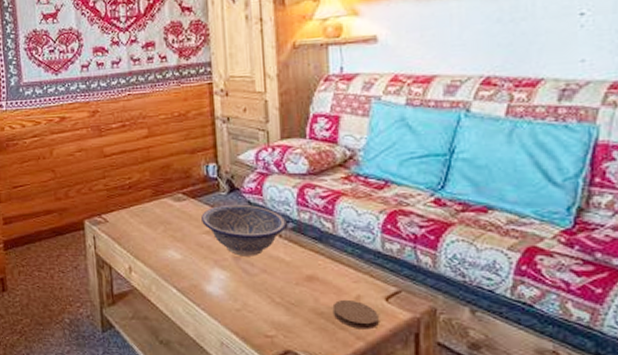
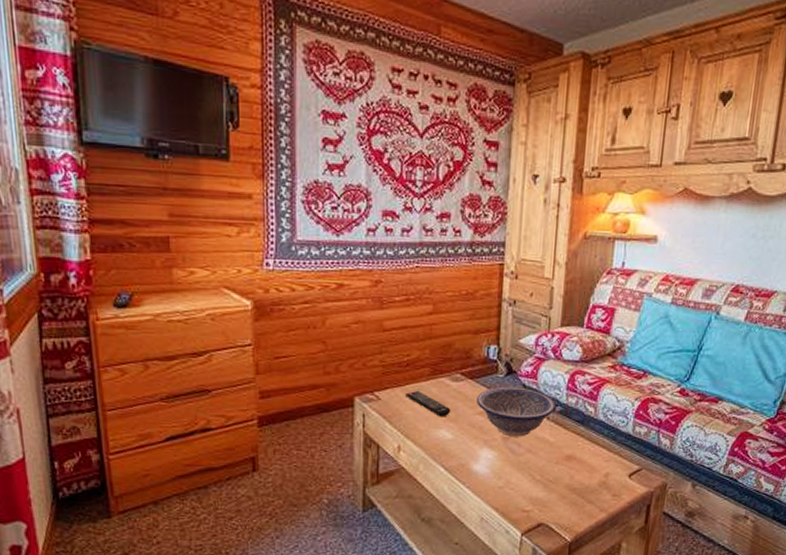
remote control: none [131,212,177,237] -> present [406,391,451,417]
coaster: present [332,299,379,330] -> none [584,476,621,503]

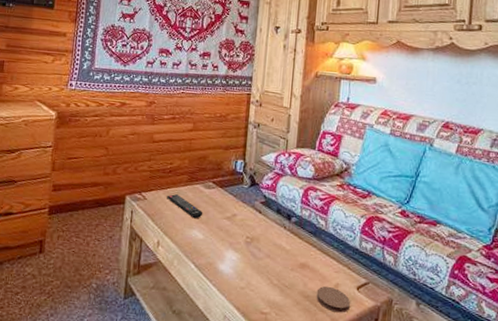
decorative bowl: present [477,386,556,437] -> none [225,196,291,243]
coaster: none [584,476,621,503] -> present [316,286,350,313]

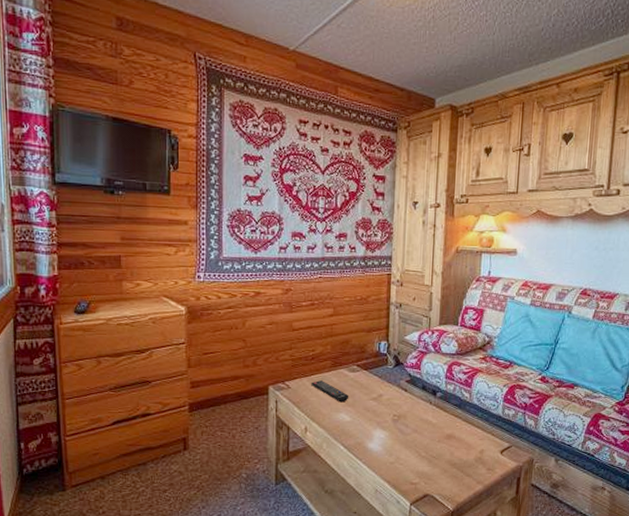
coaster: present [316,286,350,313] -> none [462,453,494,476]

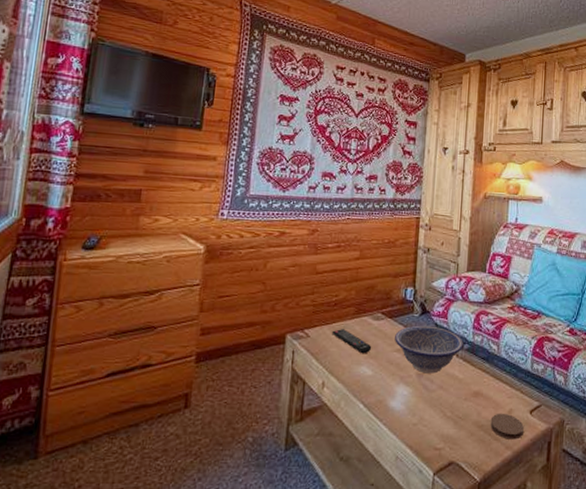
decorative bowl: none [370,376,437,419] -> present [395,325,464,374]
coaster: none [462,453,494,476] -> present [490,413,524,440]

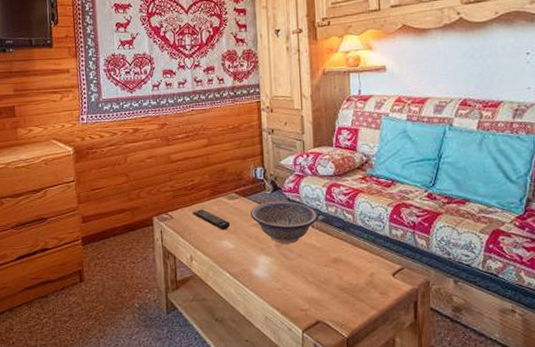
coaster: present [490,413,524,440] -> none [352,276,388,300]

